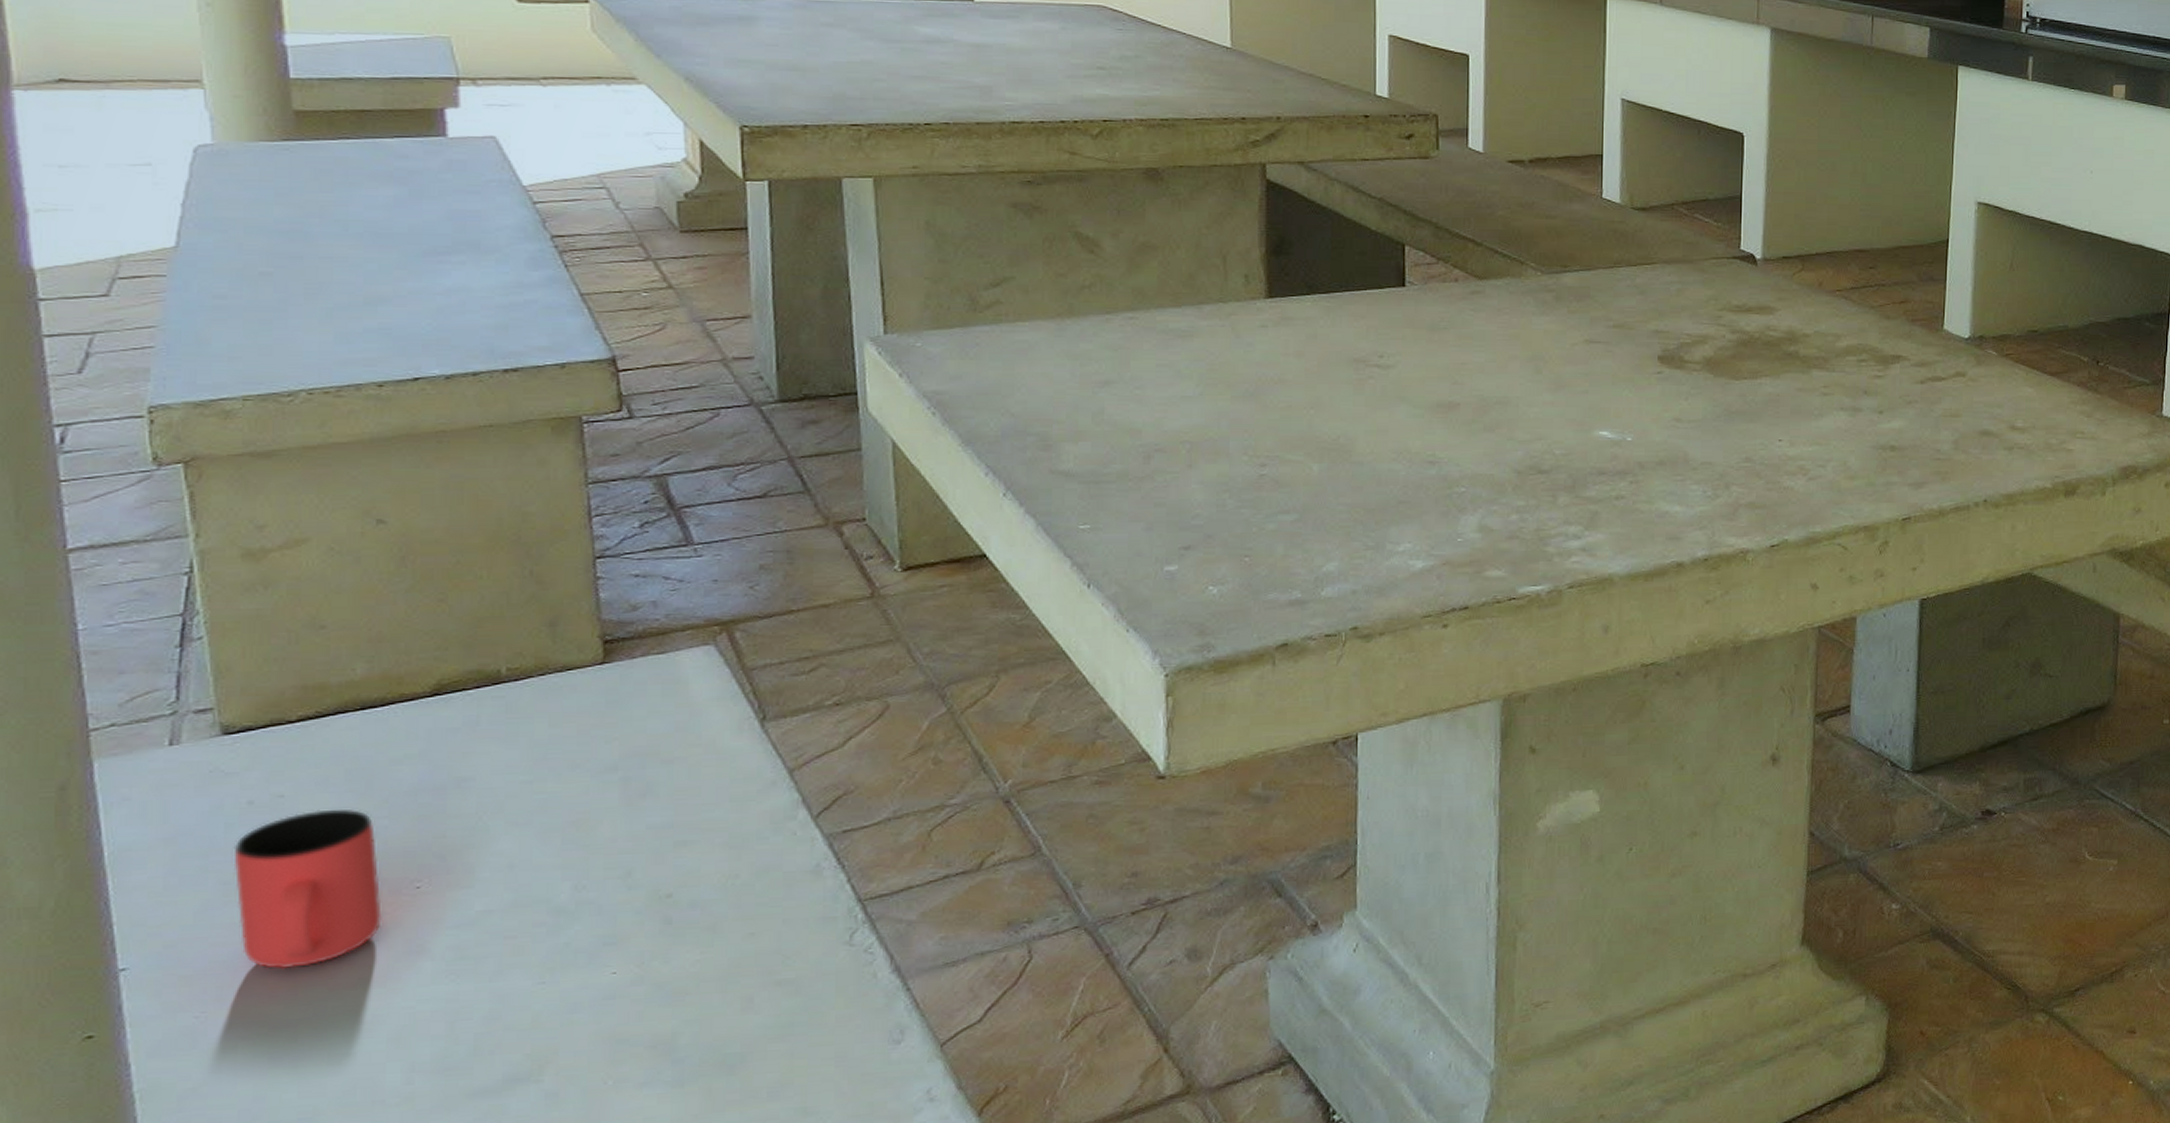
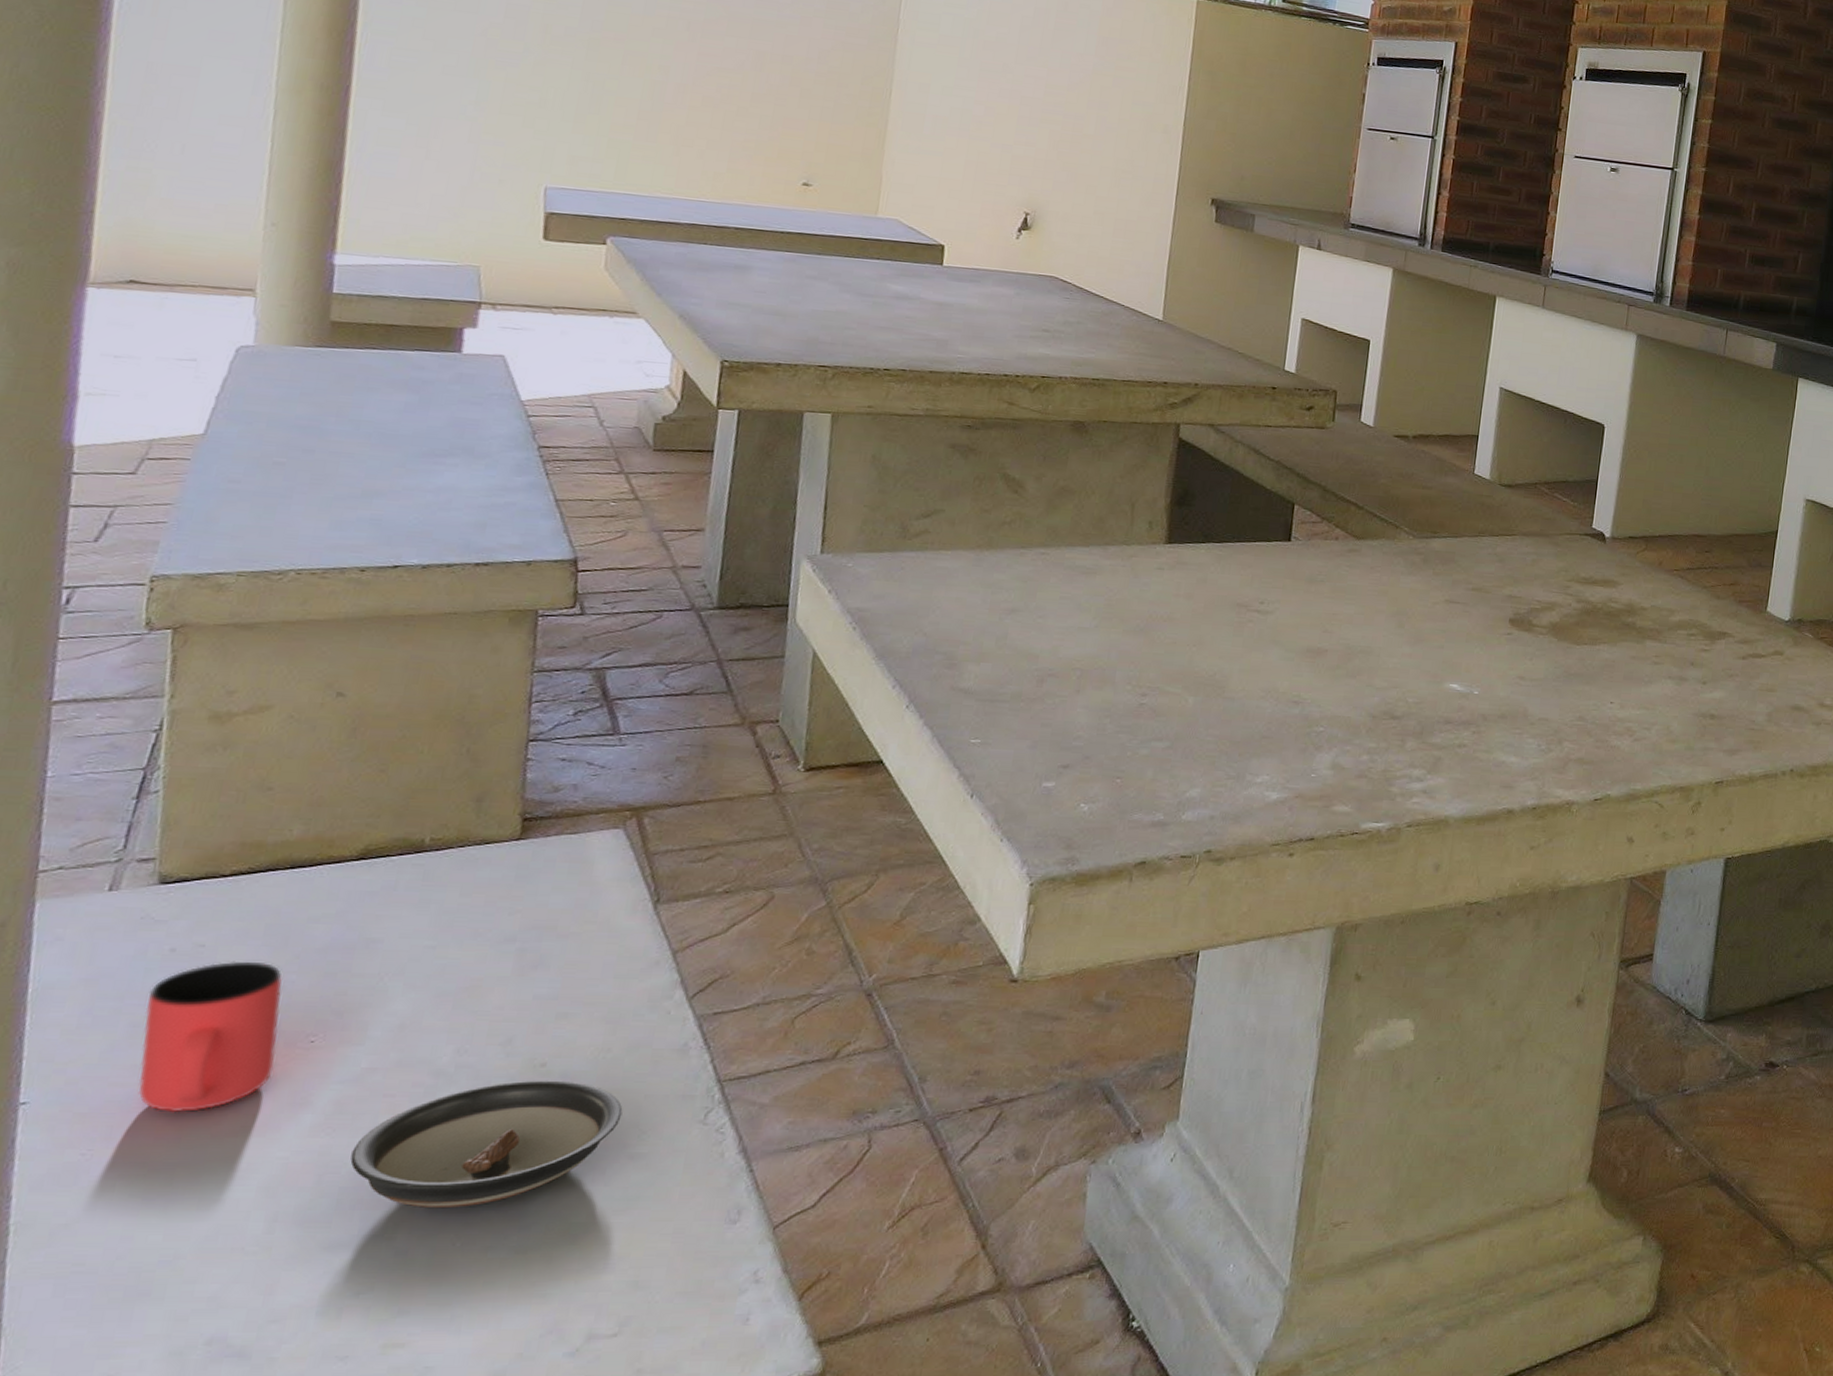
saucer: none [481,910,762,1048] -> present [350,1080,623,1207]

